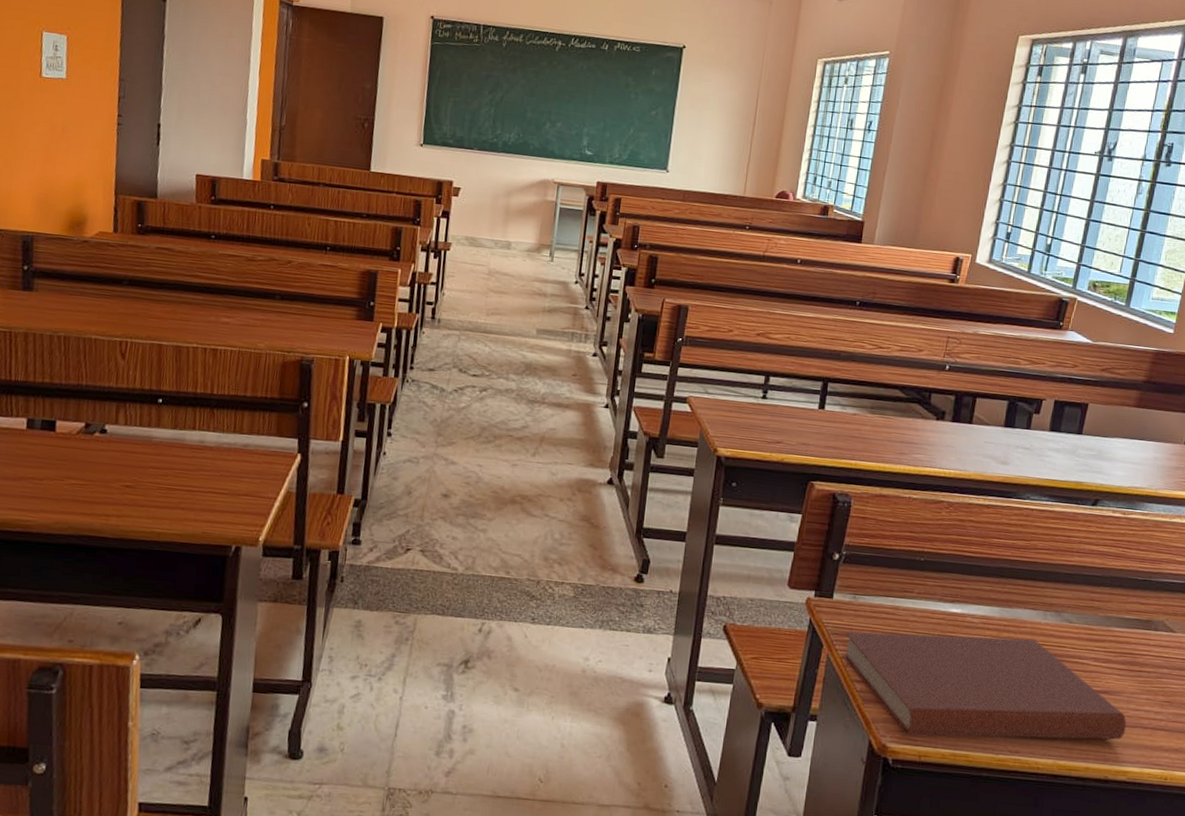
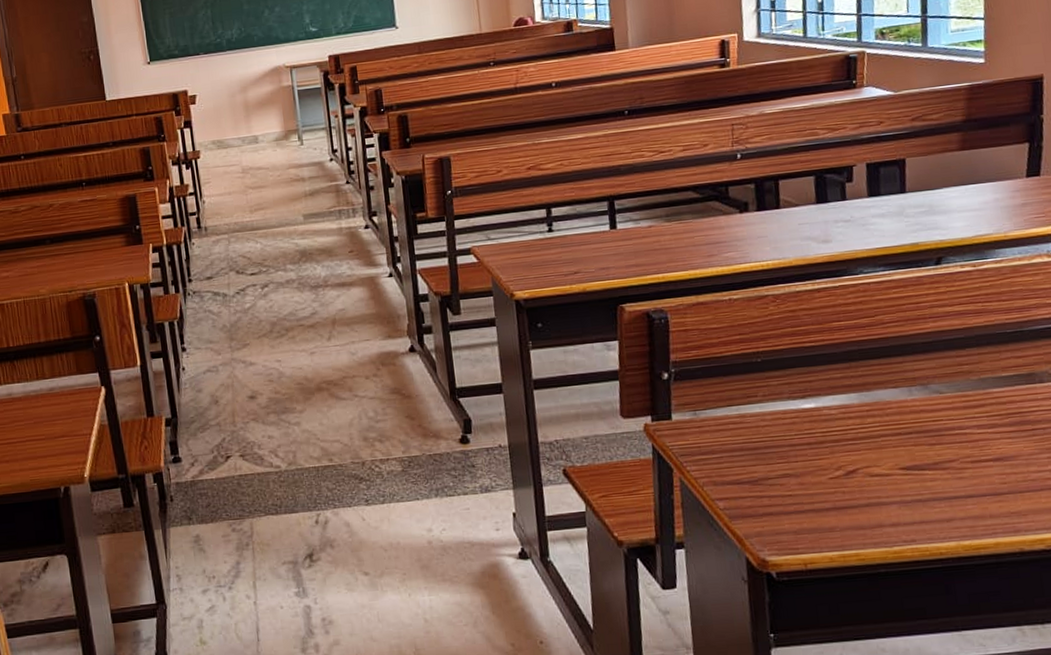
book: present [842,631,1126,740] -> none [693,419,1032,544]

